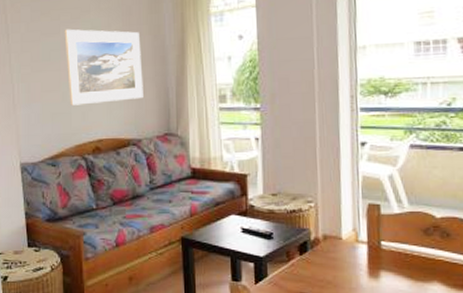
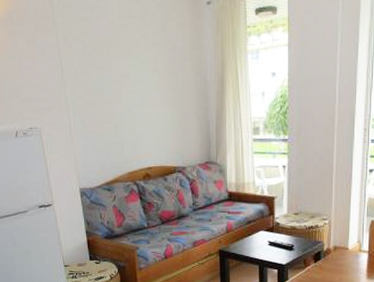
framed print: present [64,29,143,106] -> none [115,63,187,136]

